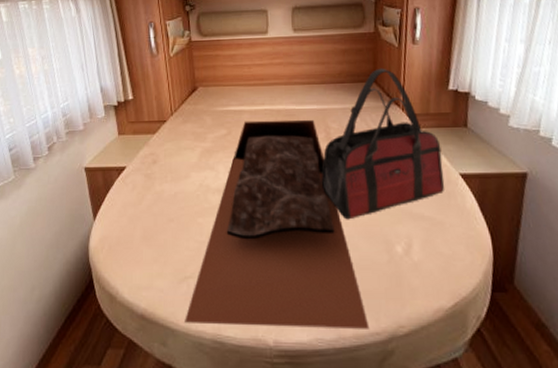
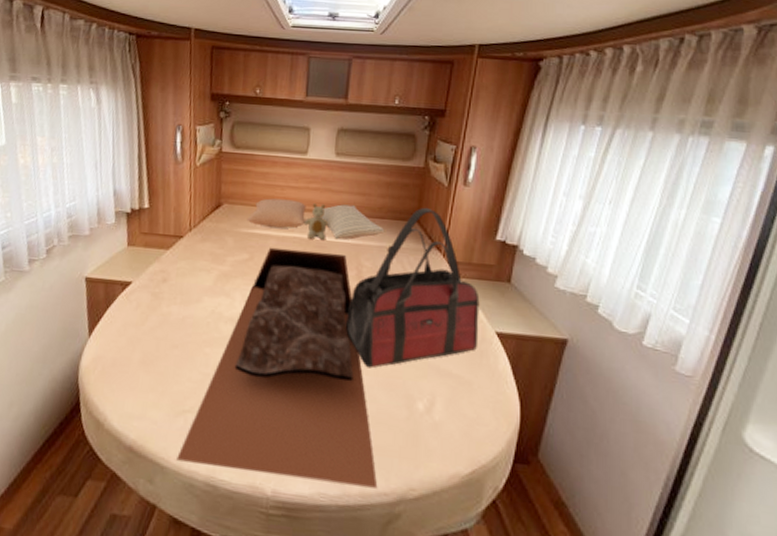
pillow: none [221,76,273,104] -> present [247,198,306,229]
stuffed bear: none [272,76,295,109] -> present [303,203,329,240]
pillow: none [287,74,346,107] -> present [321,204,385,240]

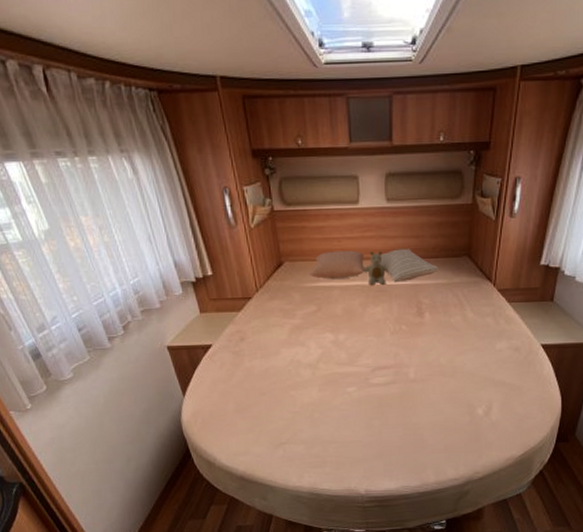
throw blanket: present [176,247,378,489] -> none [282,295,450,481]
duffel bag: present [345,207,480,369] -> none [411,242,527,388]

